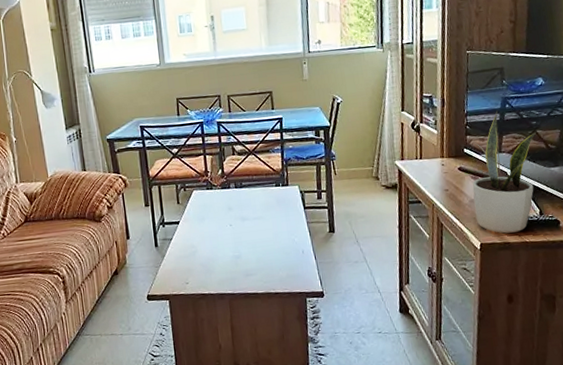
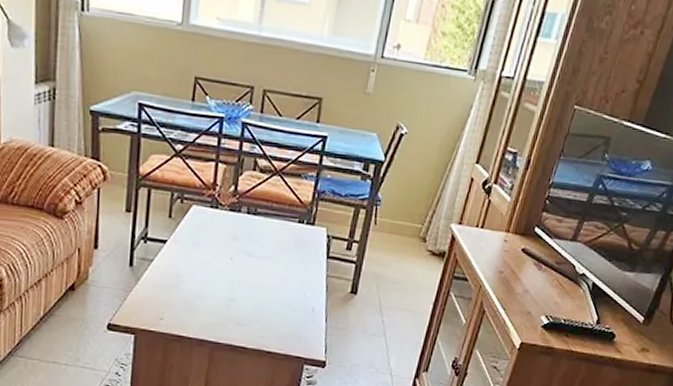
potted plant: present [472,110,537,234] -> none [524,189,625,338]

